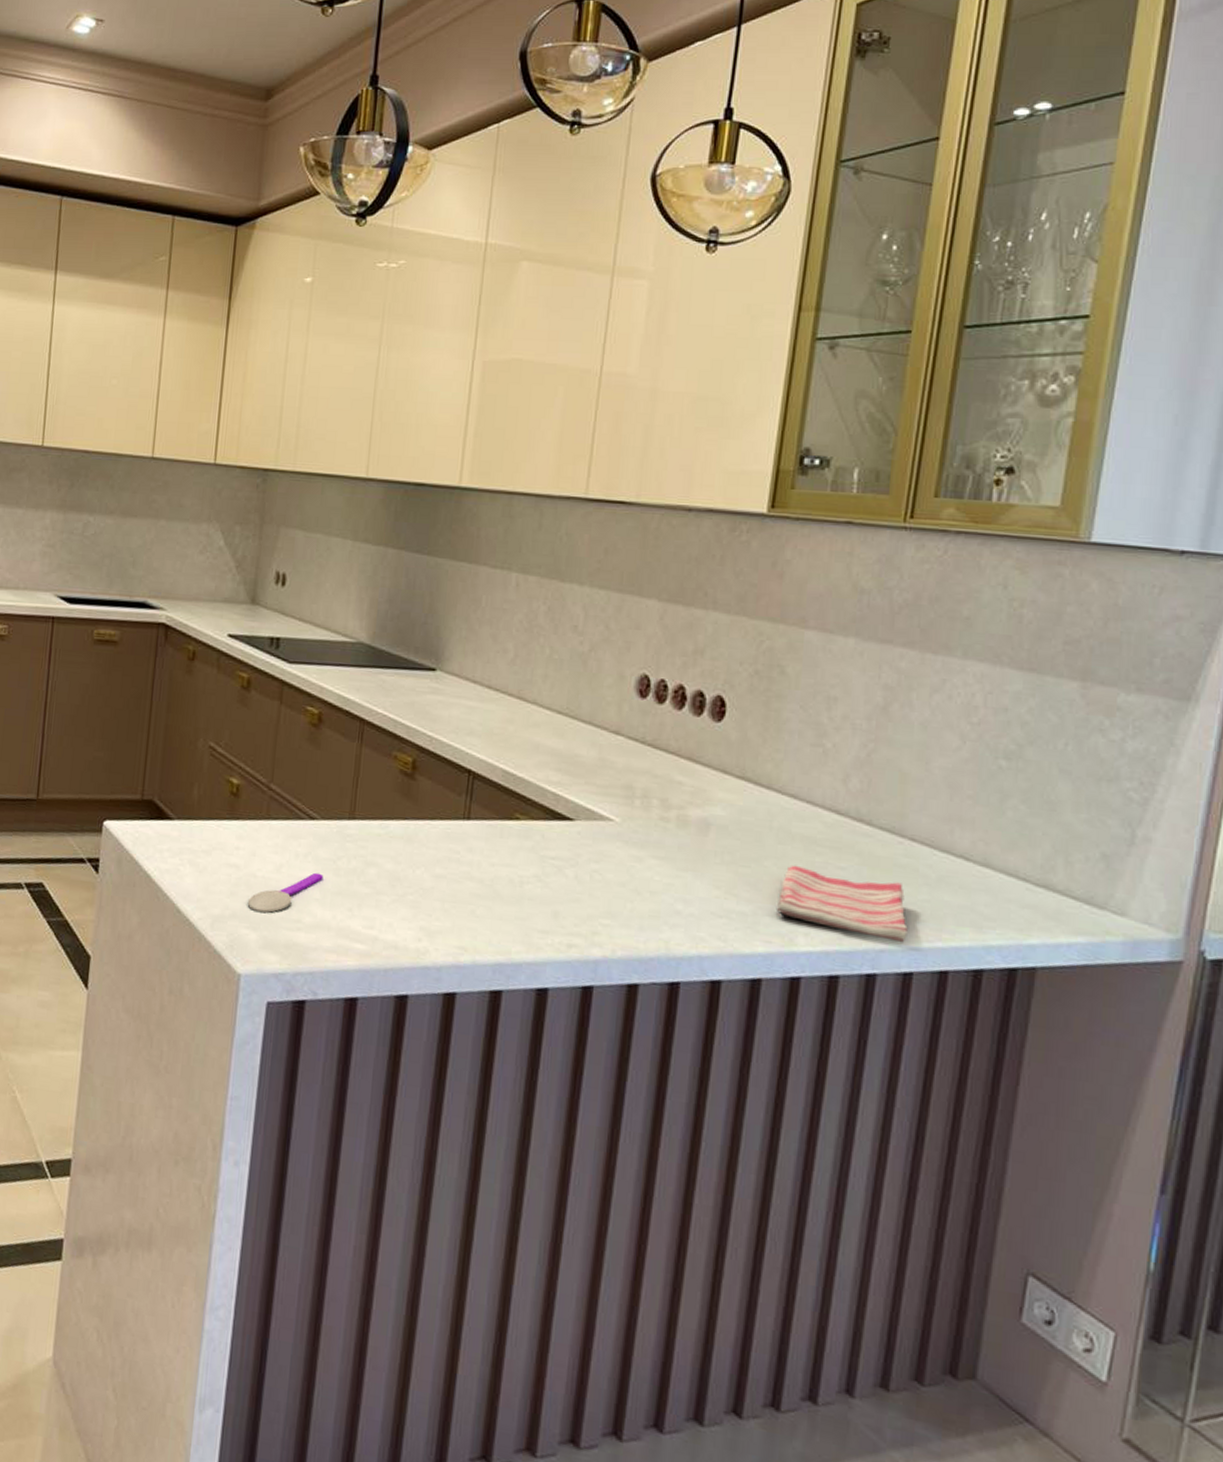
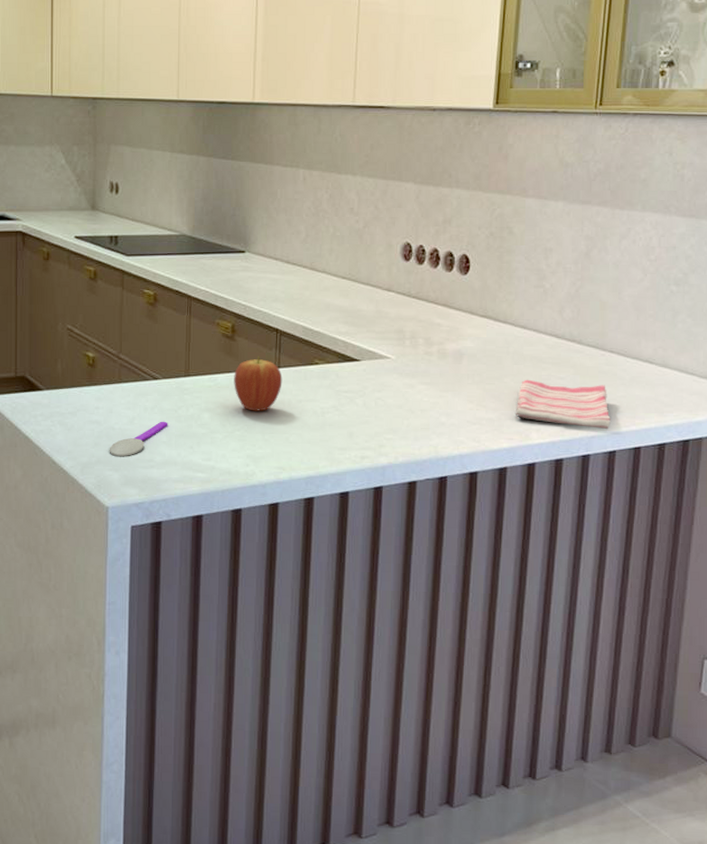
fruit: none [409,802,473,873] -> present [234,356,283,411]

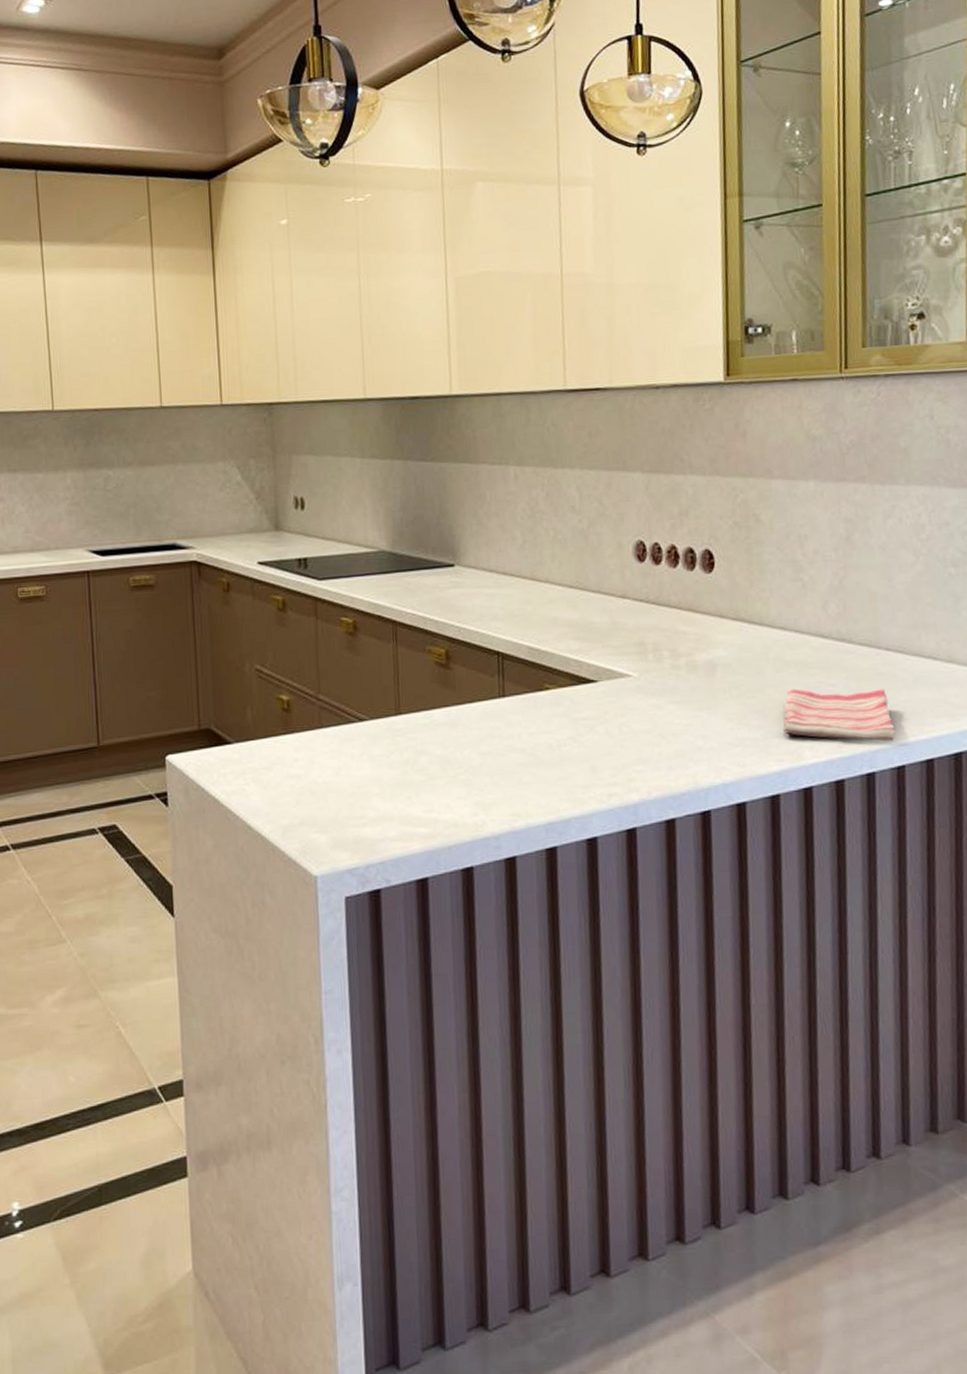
spoon: present [109,421,168,457] -> none [313,769,380,816]
fruit: present [234,356,283,411] -> none [452,685,509,750]

